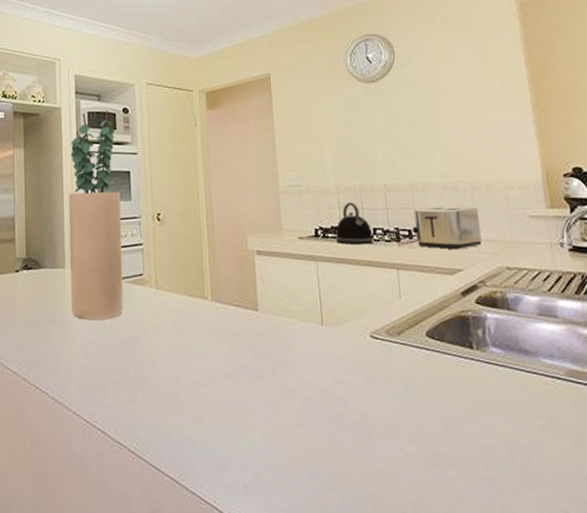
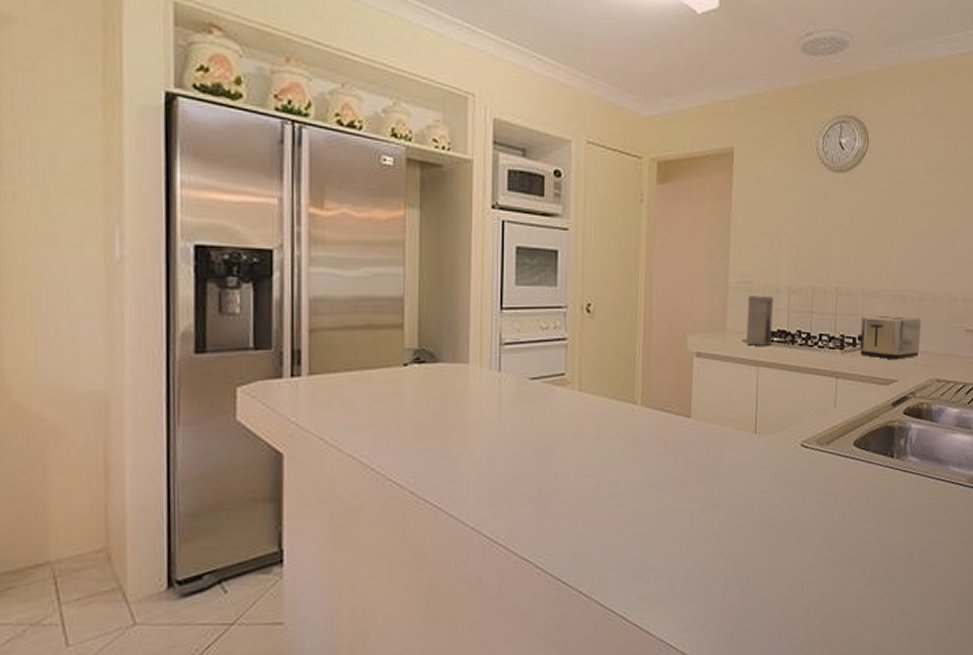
vase: present [68,110,124,321] -> none [474,170,544,425]
canister: none [298,196,328,243] -> present [745,296,774,346]
kettle: present [335,202,374,245] -> none [780,305,819,351]

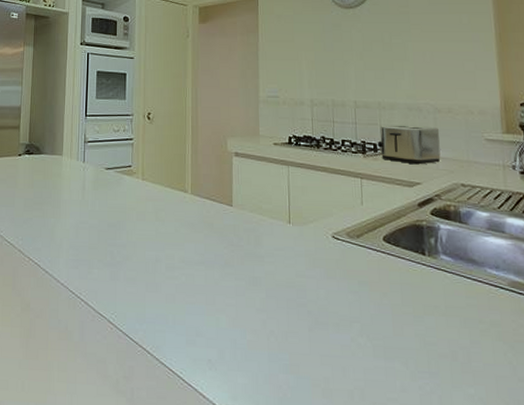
canister: present [745,296,774,346] -> none [276,107,300,149]

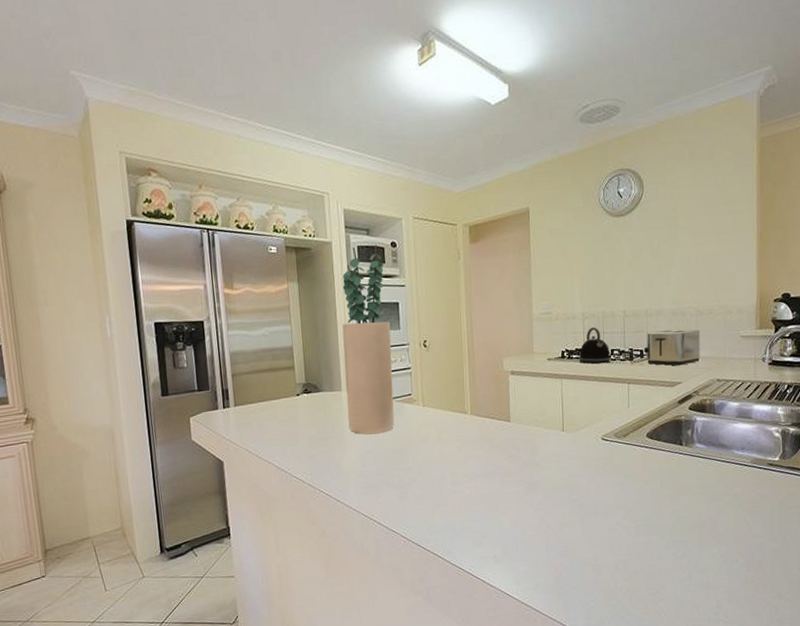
vase: none [66,18,116,204] -> present [342,244,395,435]
kettle: none [307,115,342,154] -> present [579,327,611,364]

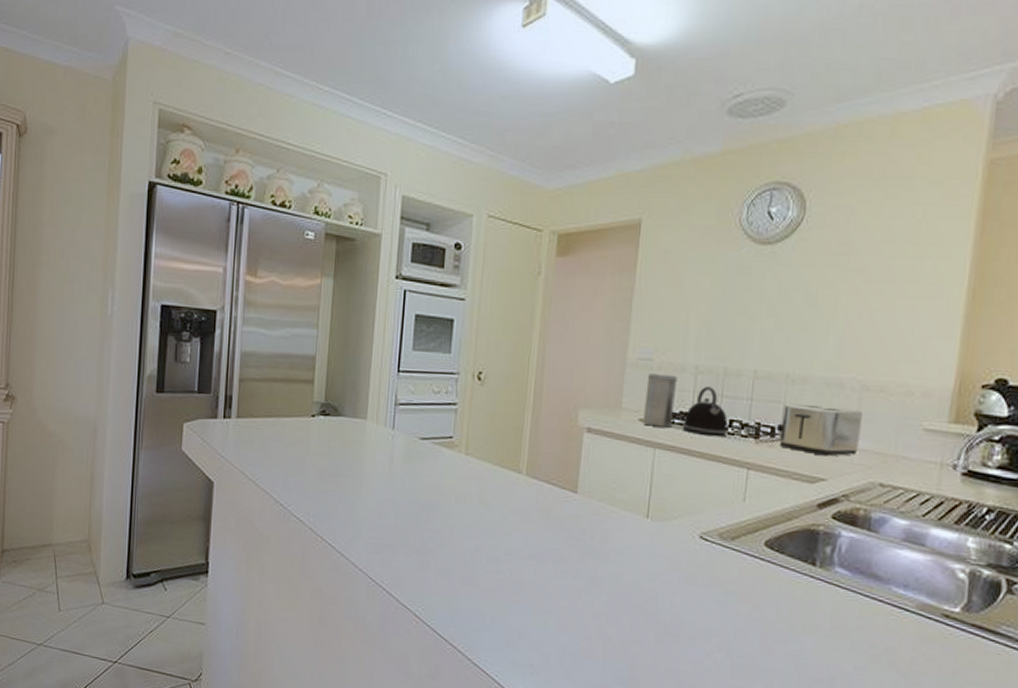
vase: present [342,244,395,435] -> none [369,244,443,481]
canister: none [549,322,572,363] -> present [642,373,678,428]

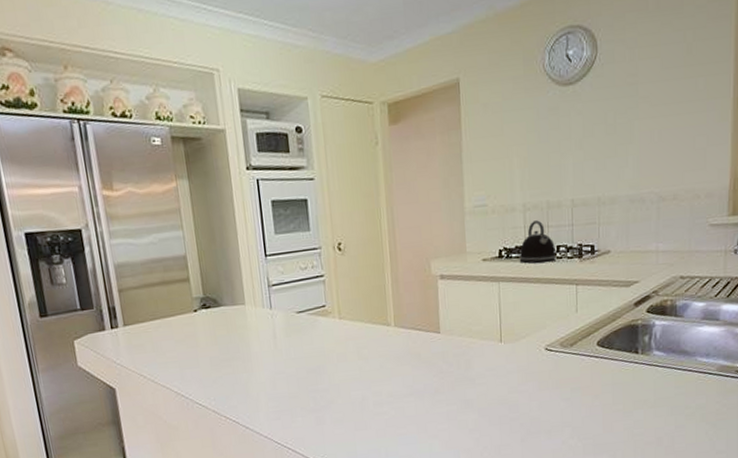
canister: present [642,373,678,428] -> none [484,215,511,264]
toaster: present [776,403,864,457] -> none [595,218,662,263]

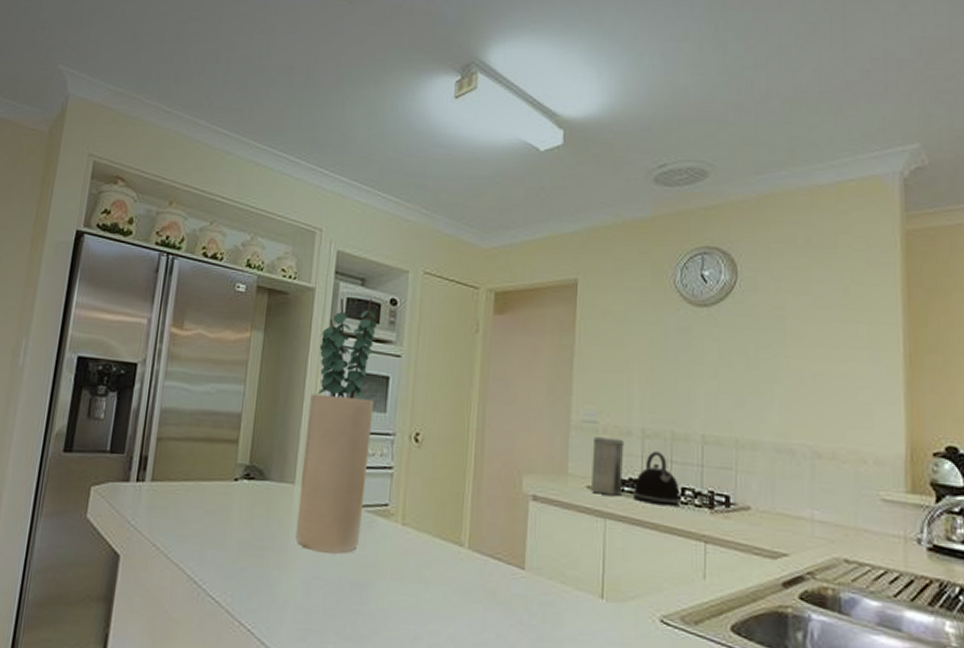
vase: none [240,130,308,354] -> present [295,299,378,554]
canister: none [484,215,511,264] -> present [590,437,625,496]

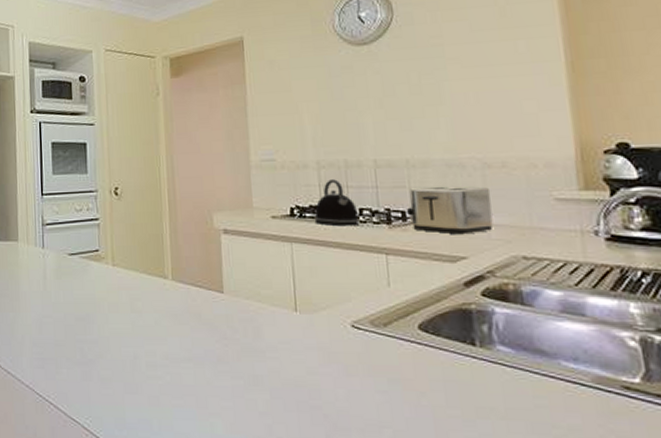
vase: present [295,299,378,554] -> none [22,79,78,295]
canister: present [590,437,625,496] -> none [272,172,305,222]
toaster: none [730,471,819,529] -> present [406,186,493,235]

